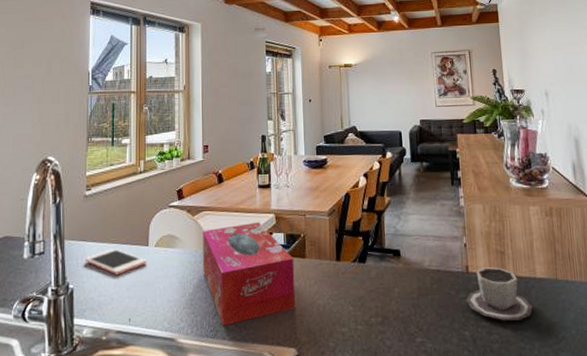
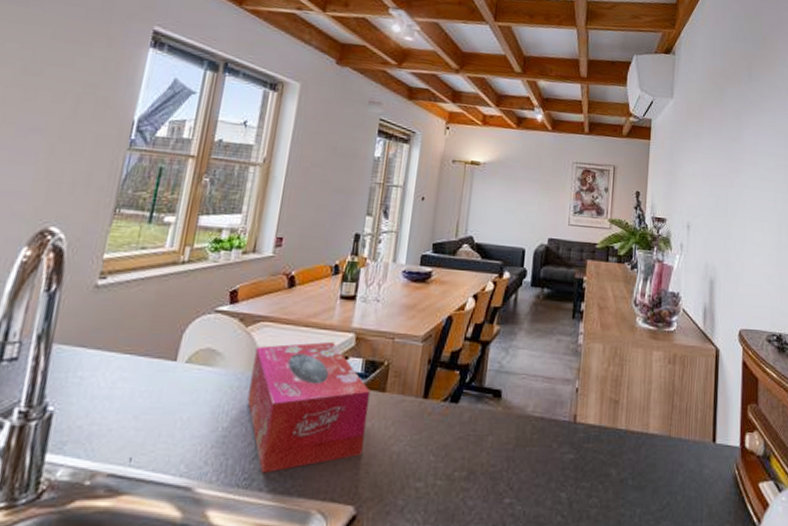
cell phone: present [84,249,147,275] -> none [78,361,171,398]
cup: present [466,267,533,321] -> none [568,418,640,482]

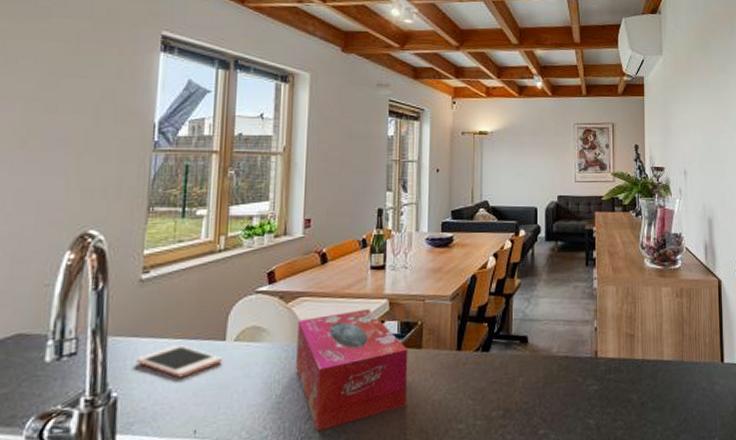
cell phone: none [78,361,171,398] -> present [135,345,223,378]

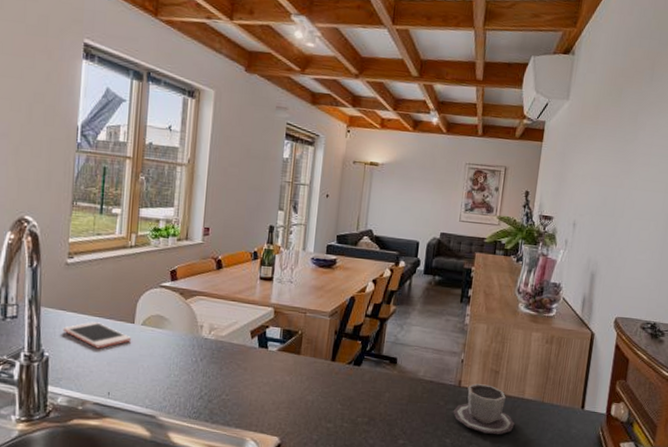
tissue box: present [296,308,408,432] -> none [191,313,288,410]
cup: none [593,351,658,407] -> present [453,383,515,434]

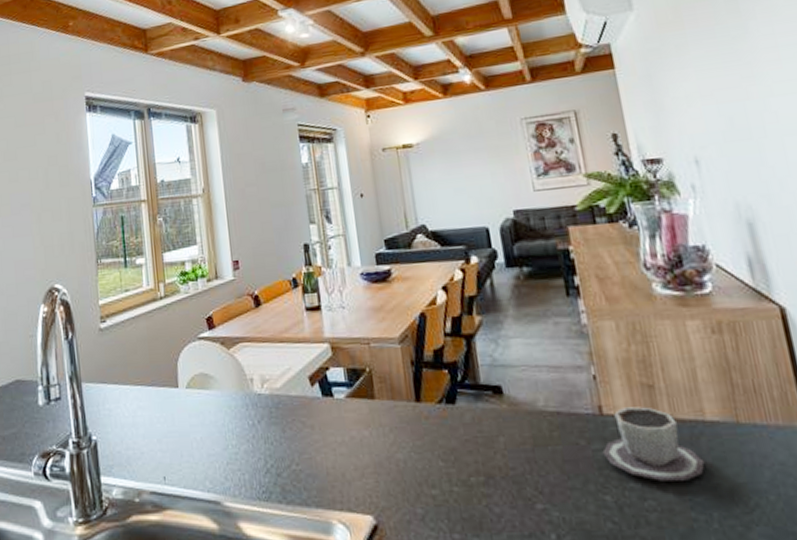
cell phone: present [62,322,132,349] -> none [106,392,179,424]

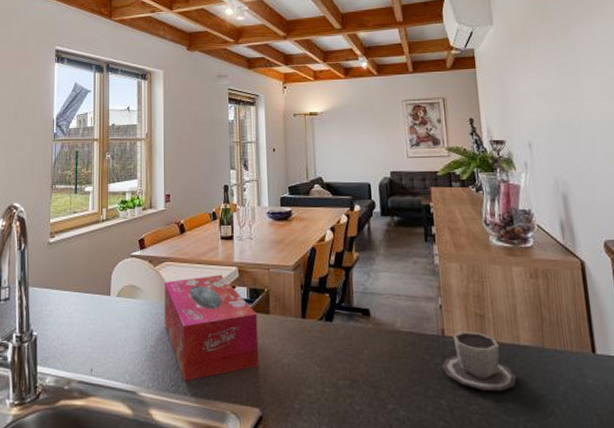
tissue box: none [241,354,368,487] -> present [164,274,259,381]

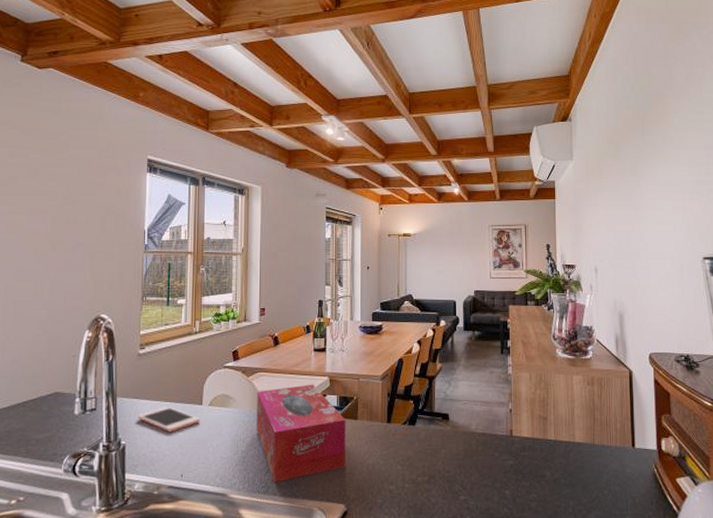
cell phone: none [48,297,109,324] -> present [137,407,201,433]
cup: present [442,332,517,391] -> none [508,431,570,481]

